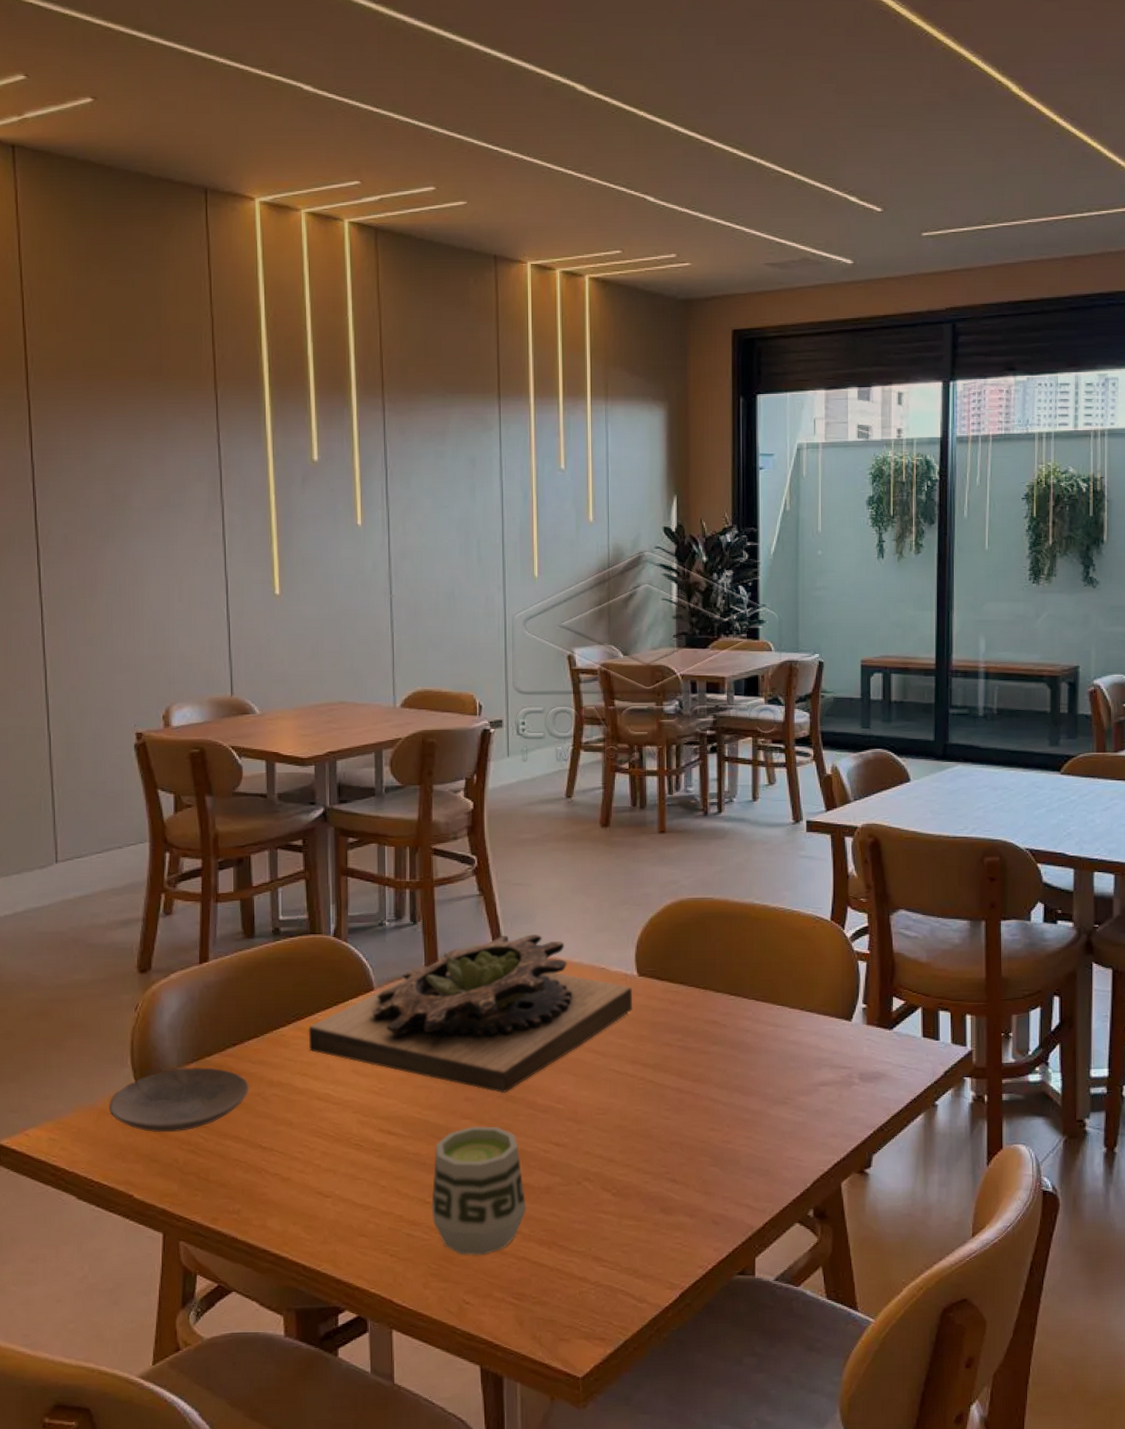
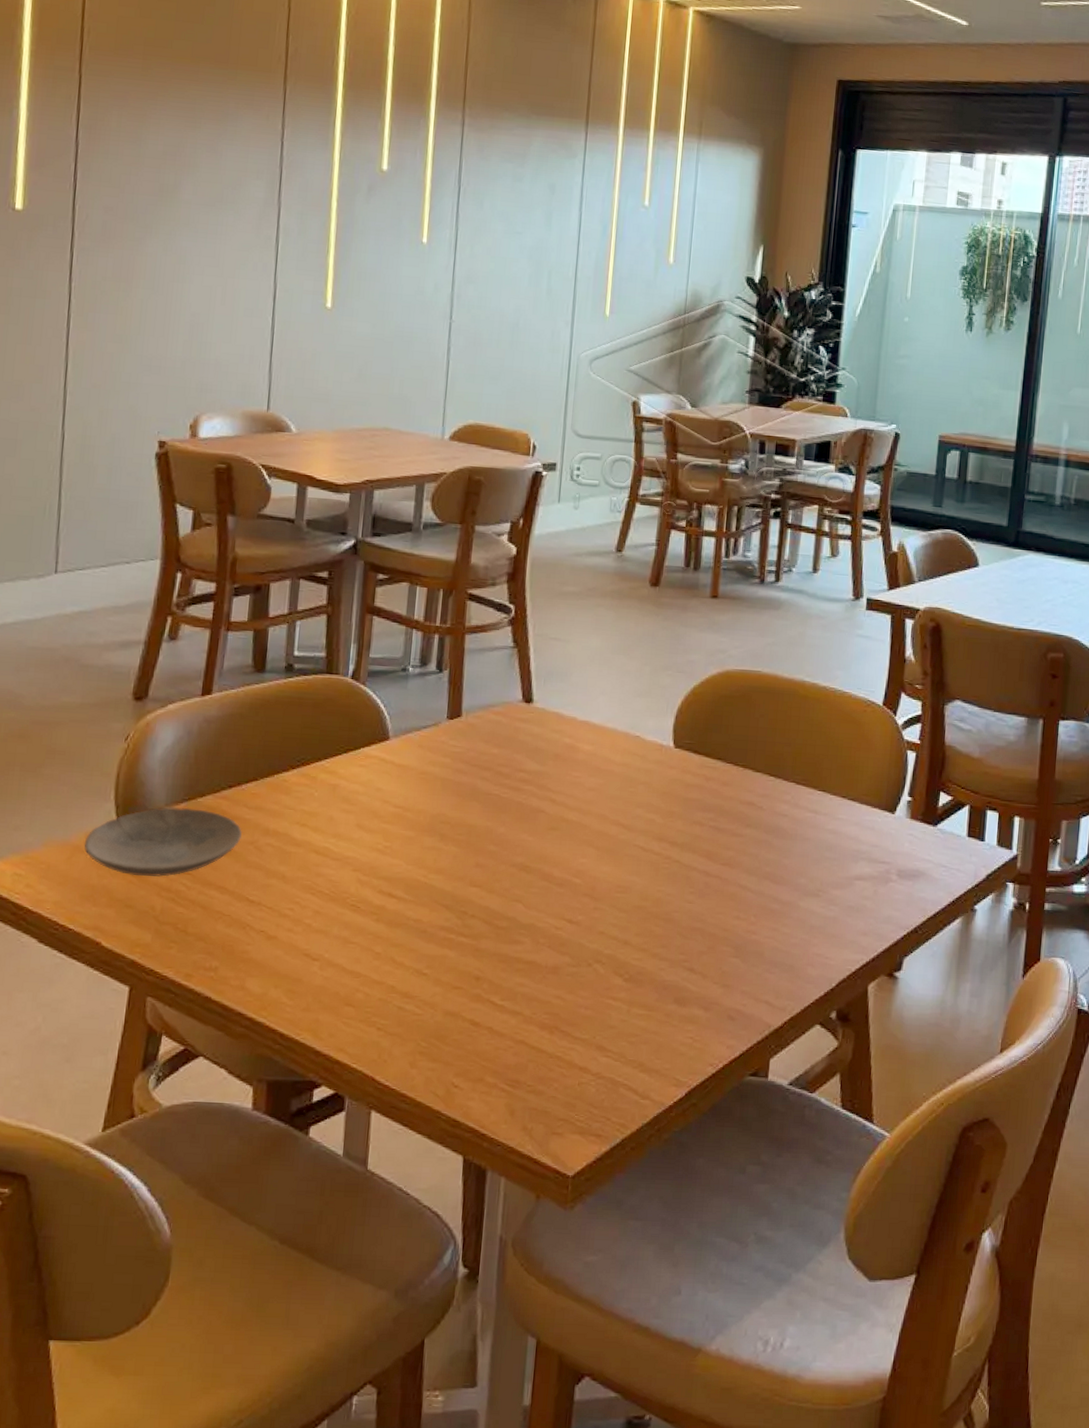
succulent planter: present [308,934,633,1094] -> none [311,693,666,862]
cup: present [431,1126,526,1256] -> none [427,895,531,1036]

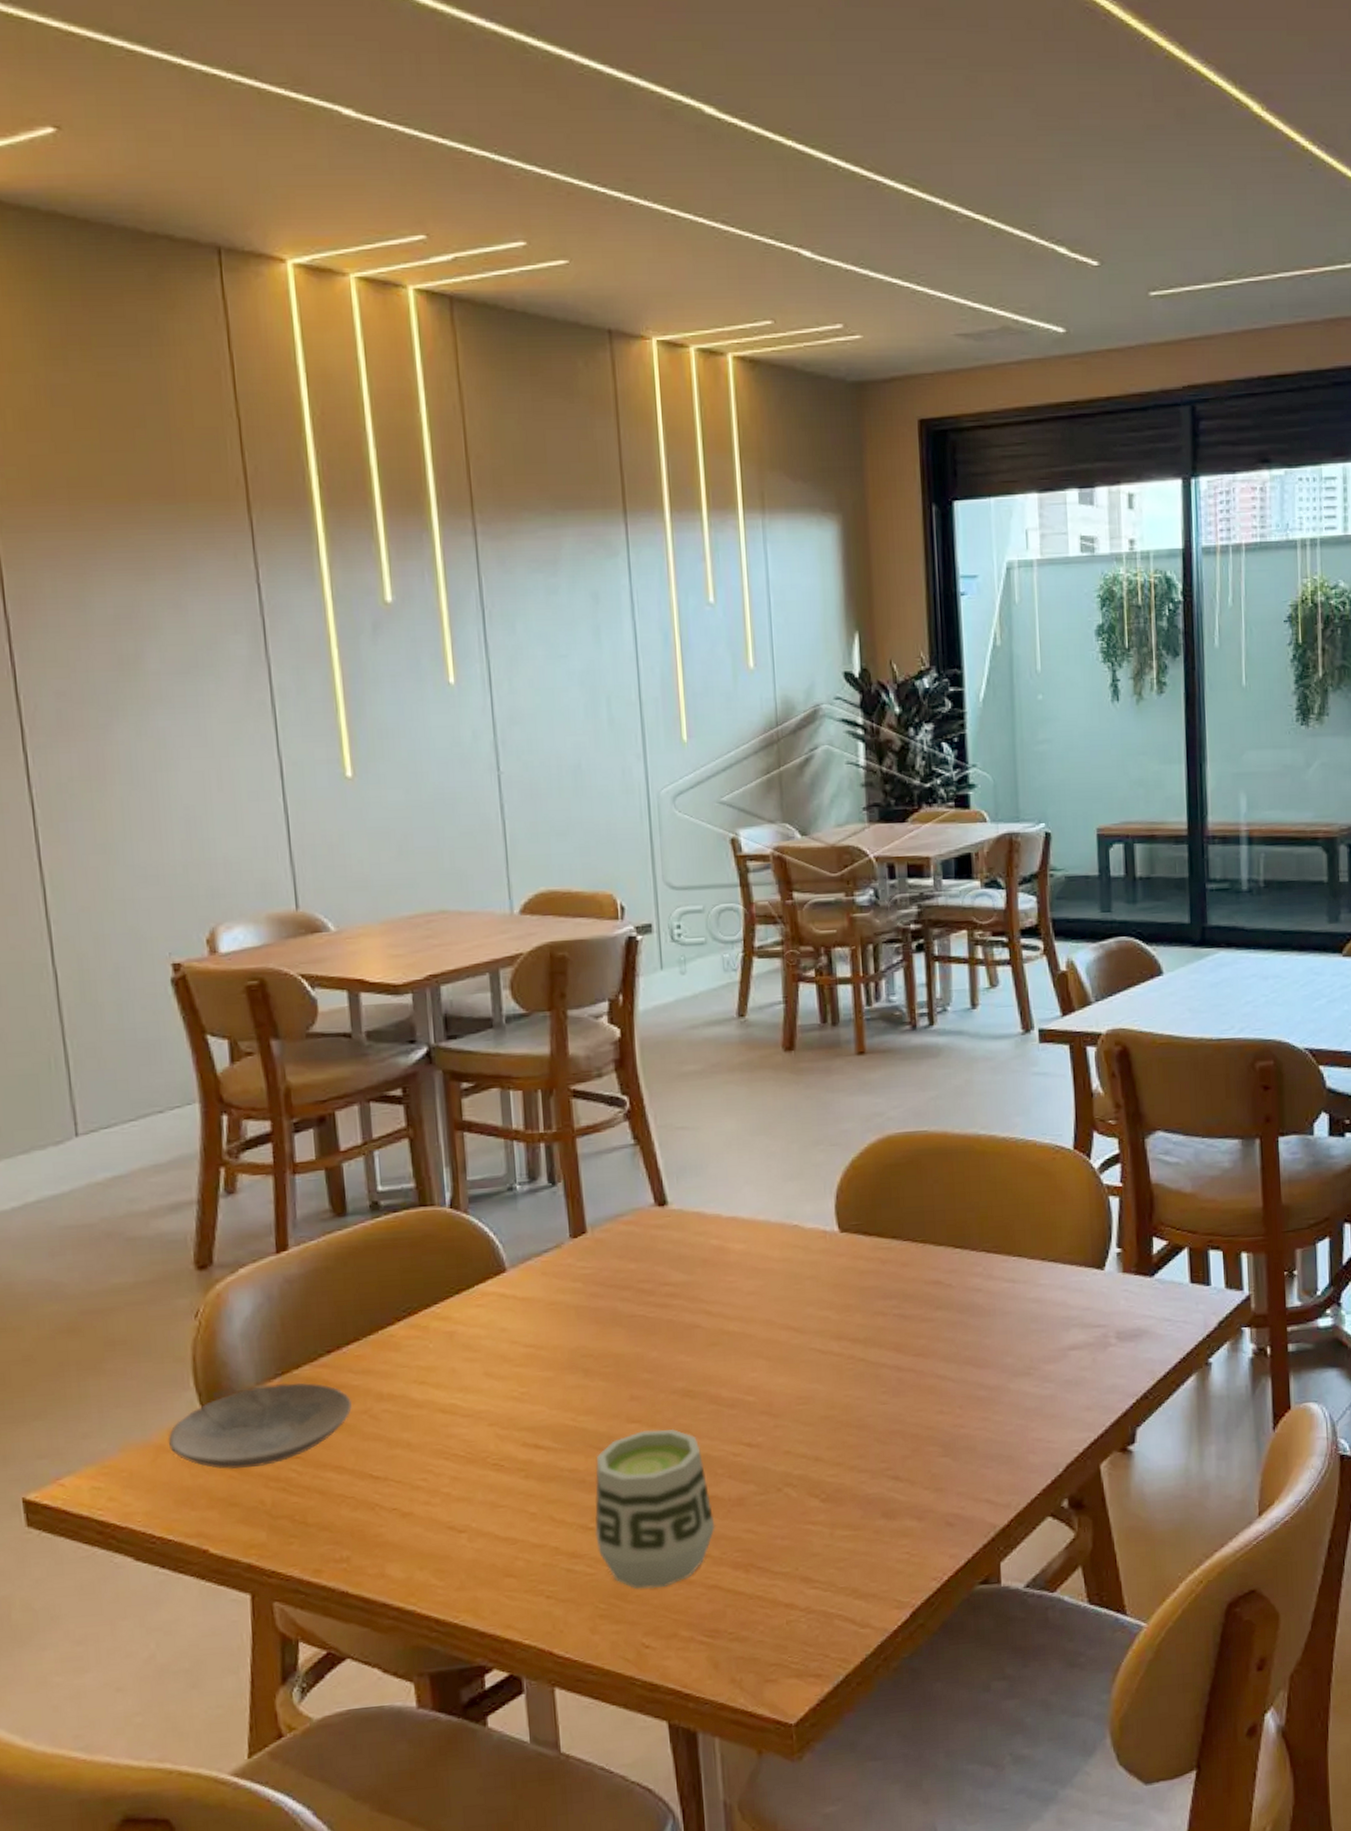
cup: none [427,895,531,1036] -> present [594,1428,715,1589]

